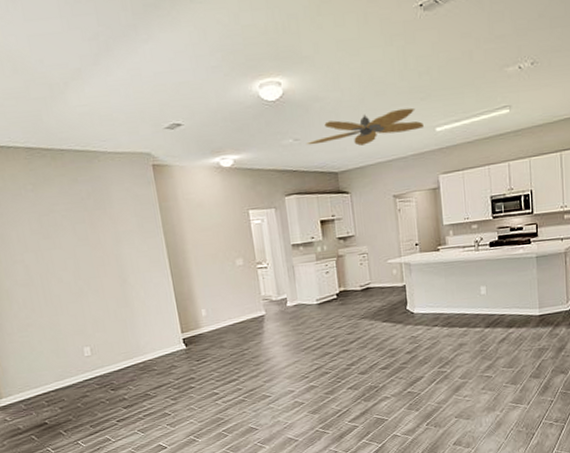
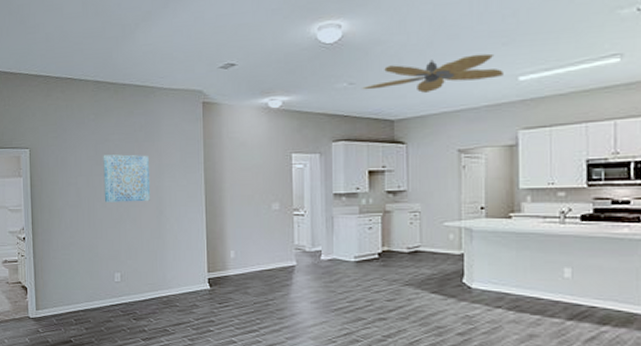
wall art: none [50,224,112,277] -> present [103,154,151,202]

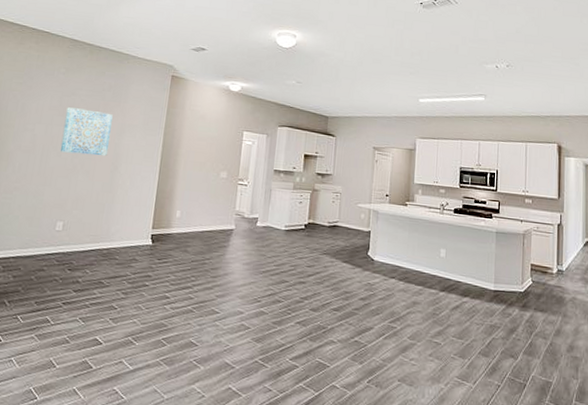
ceiling fan: present [362,53,503,93] -> none [307,73,409,100]

